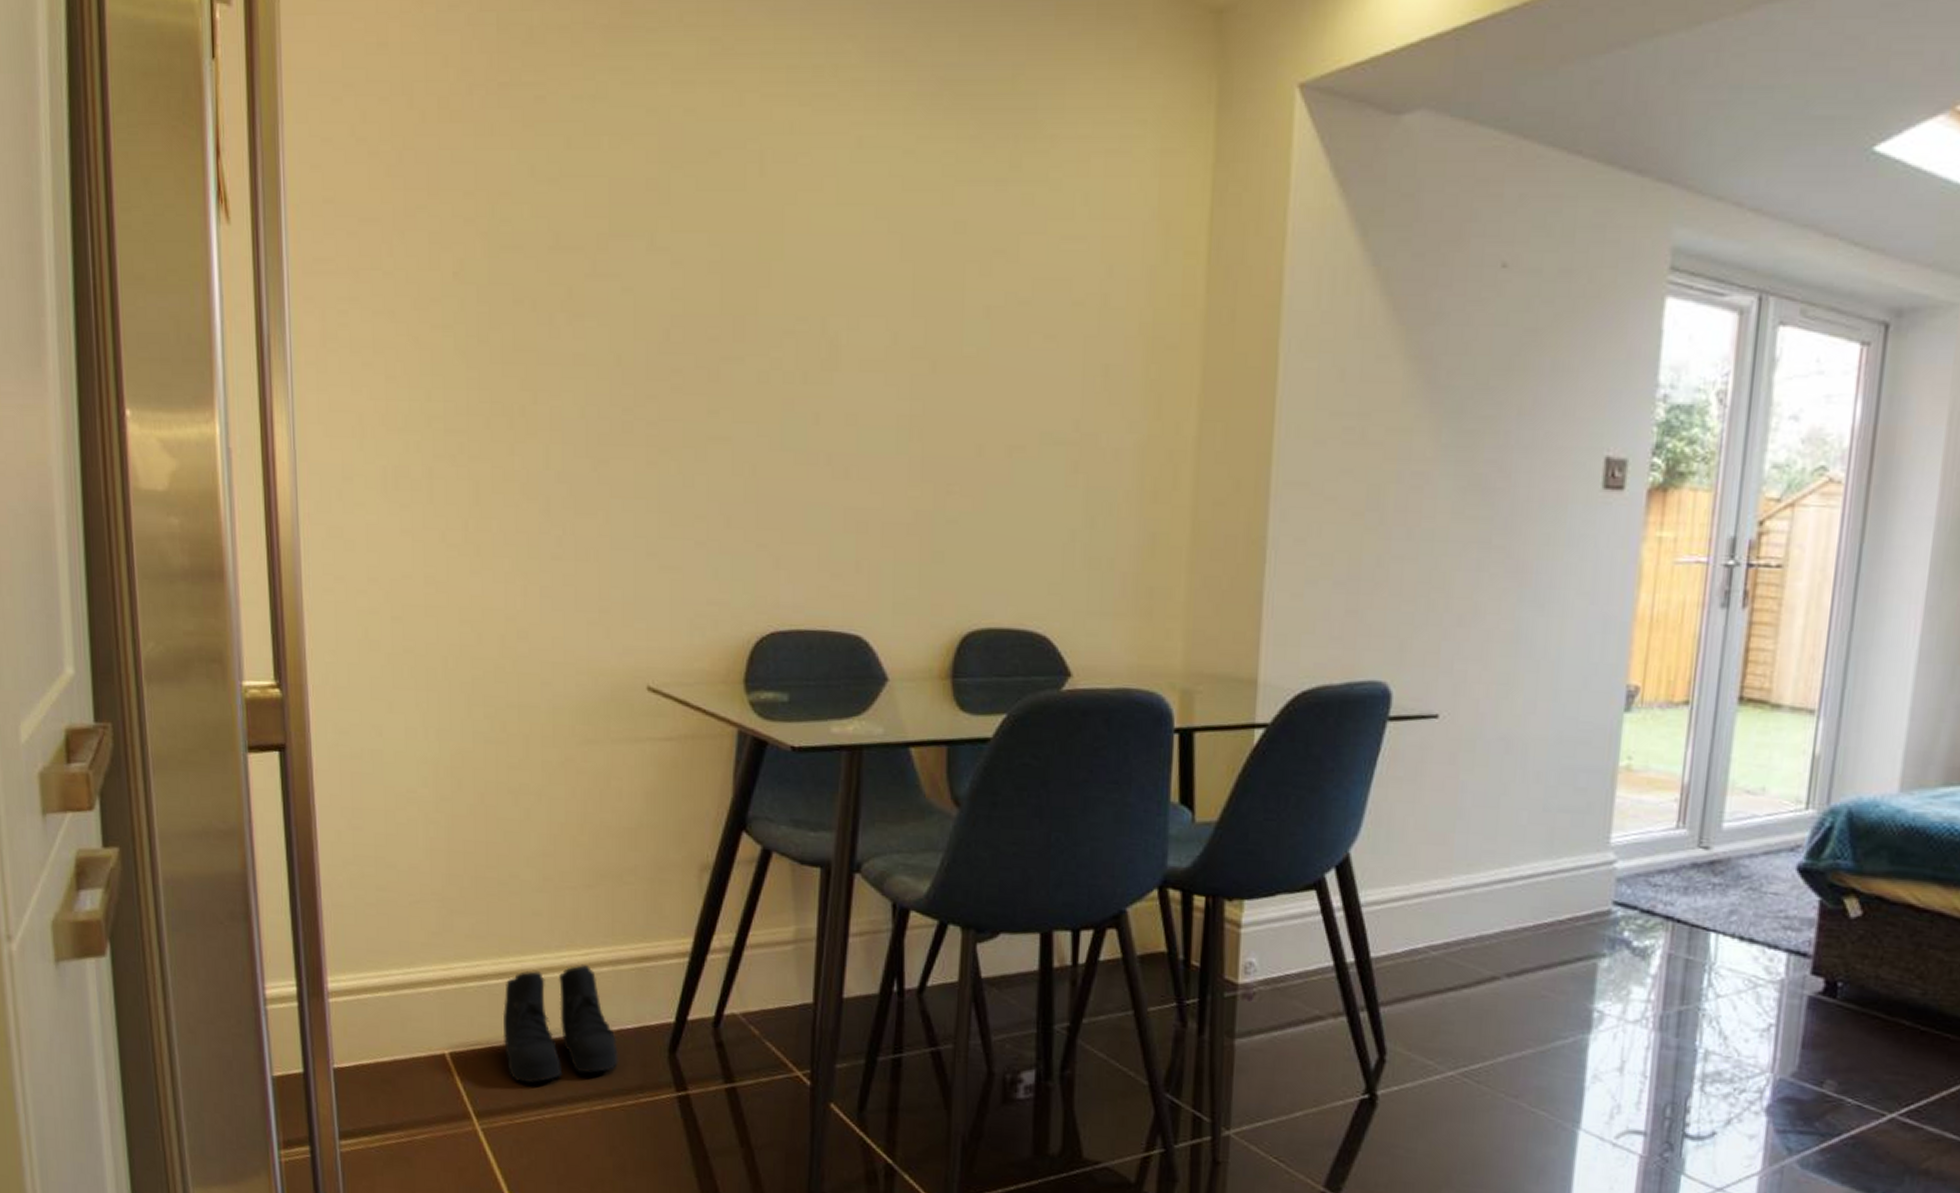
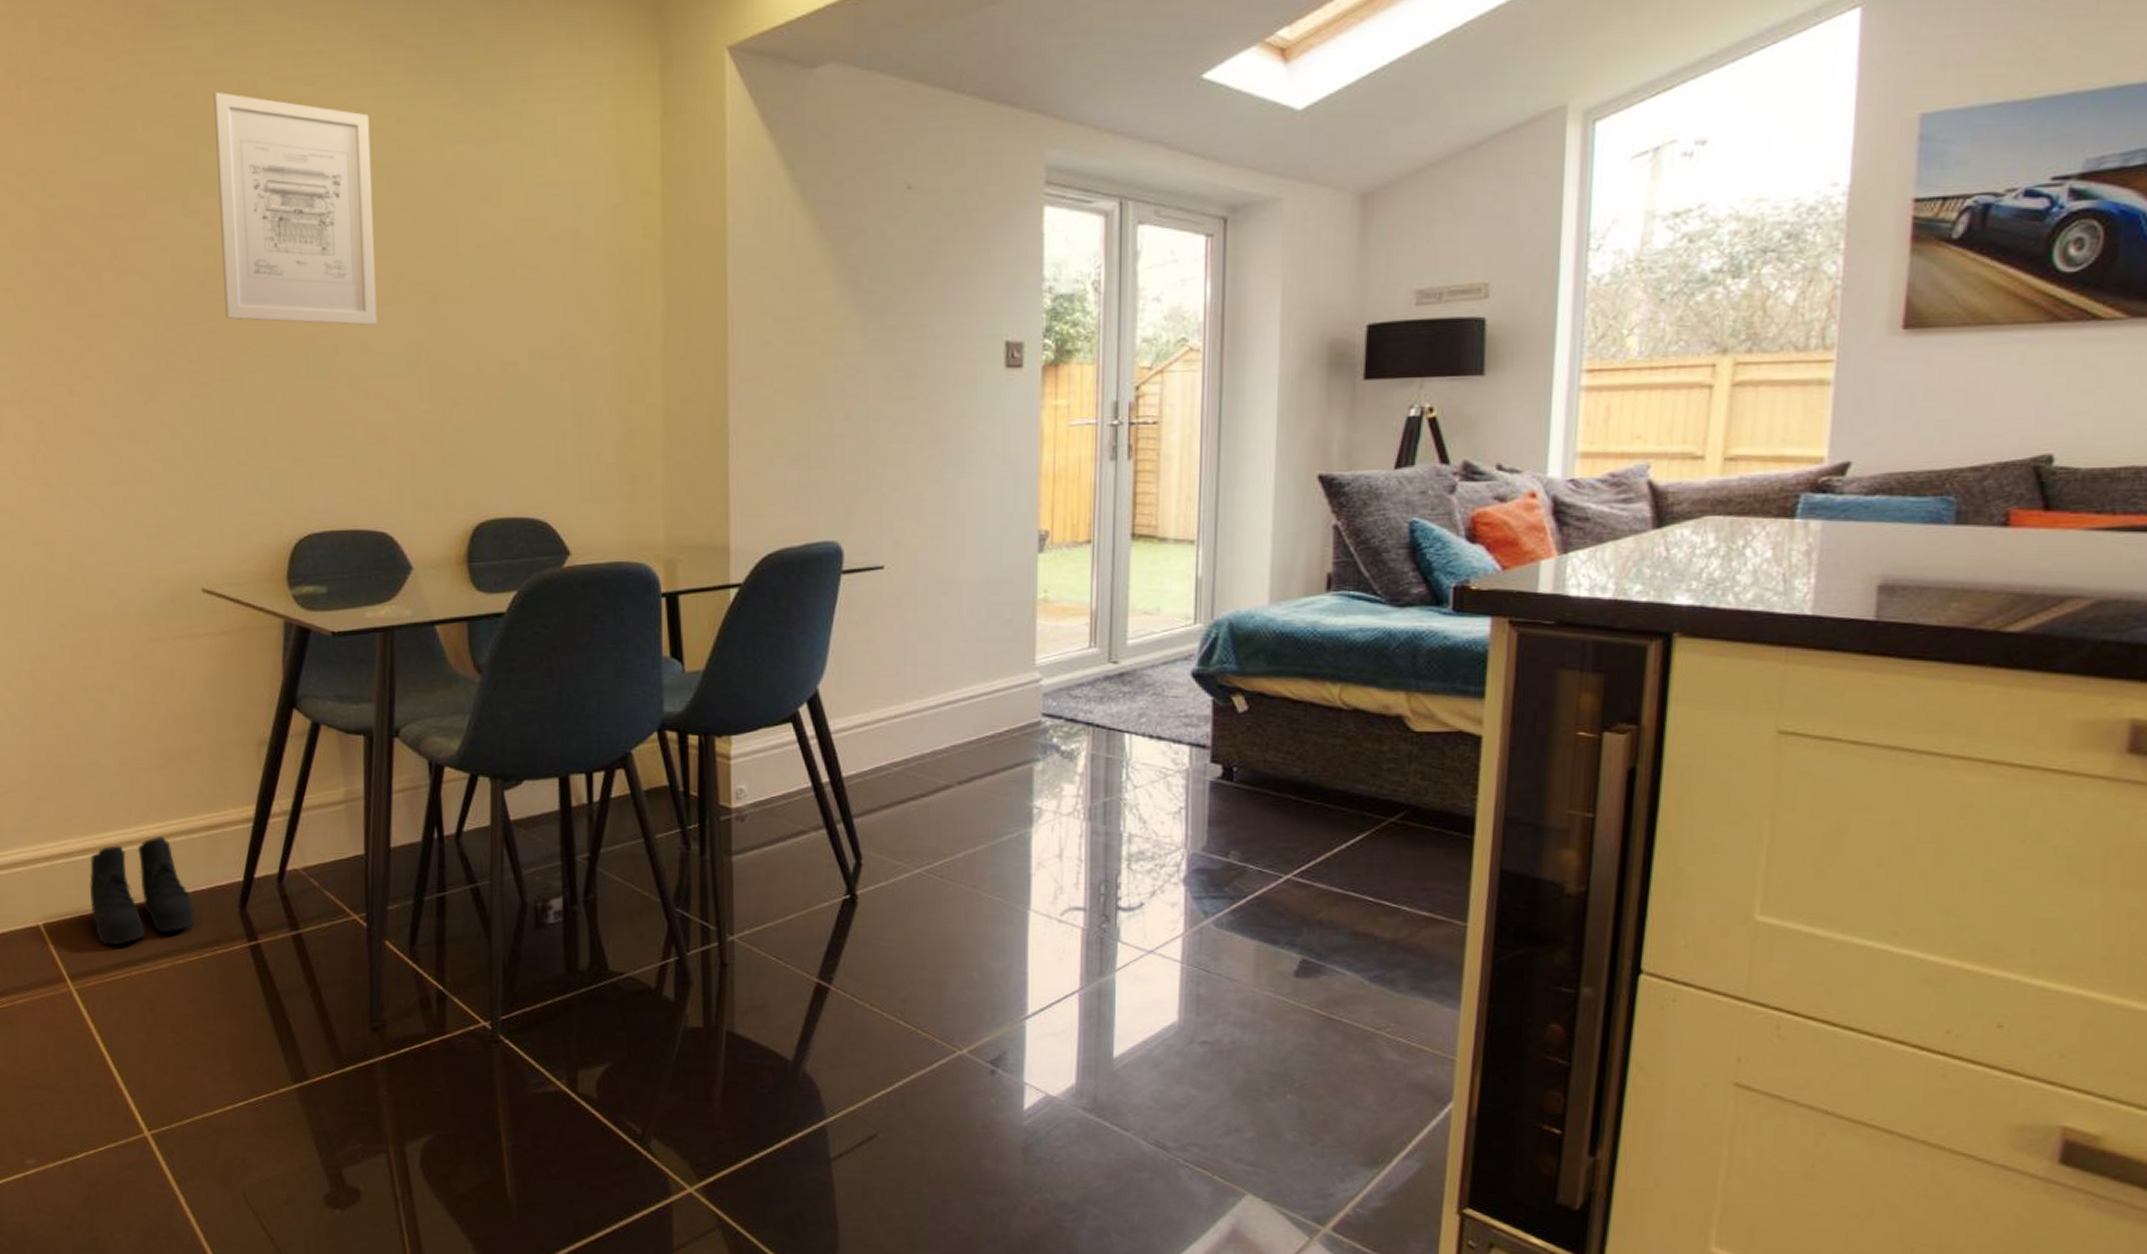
wall art: none [692,108,871,393] -> present [213,91,377,325]

